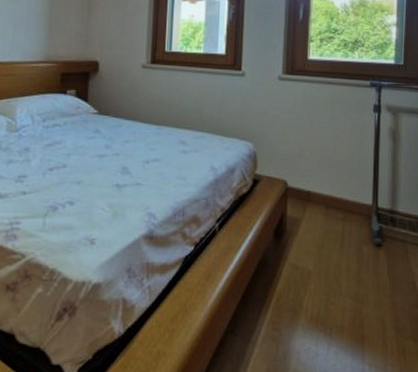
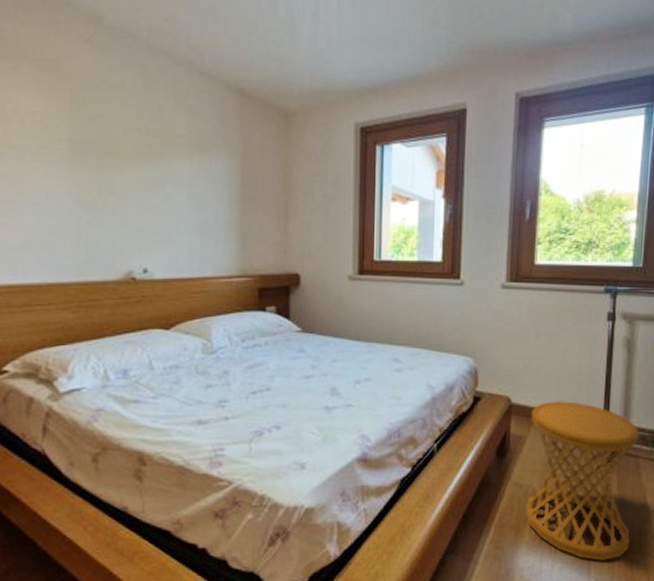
side table: none [301,185,406,346] -> present [525,400,639,561]

